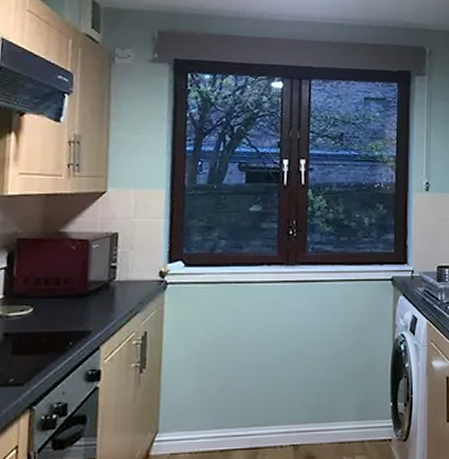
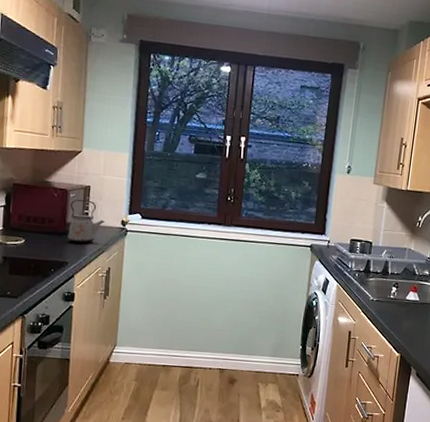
kettle: none [90,250,138,305] -> present [68,199,105,244]

